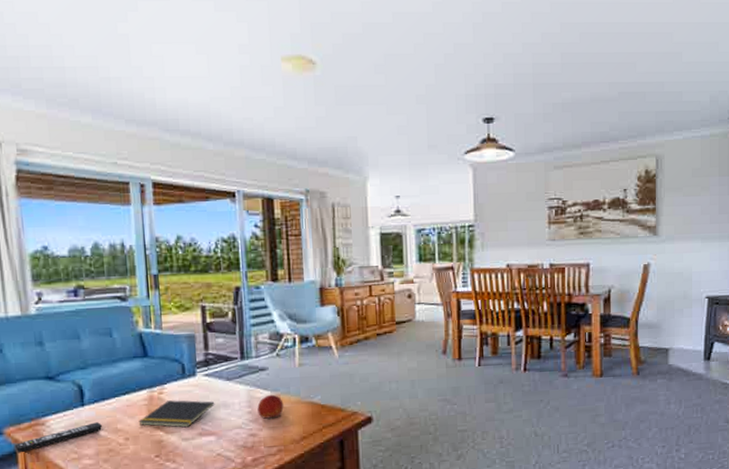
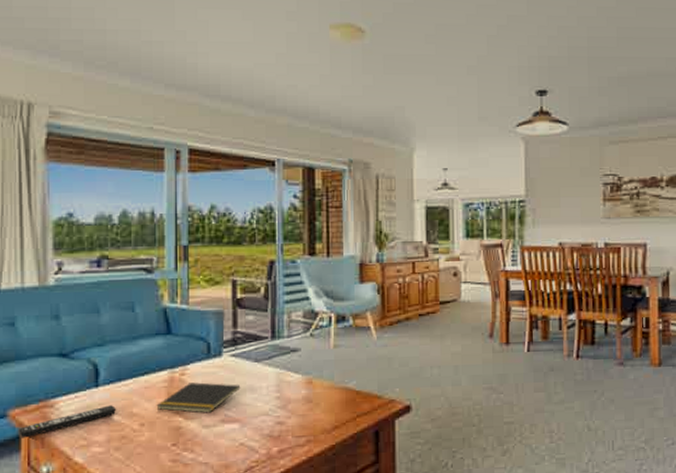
fruit: present [257,394,284,419] -> none [287,378,315,405]

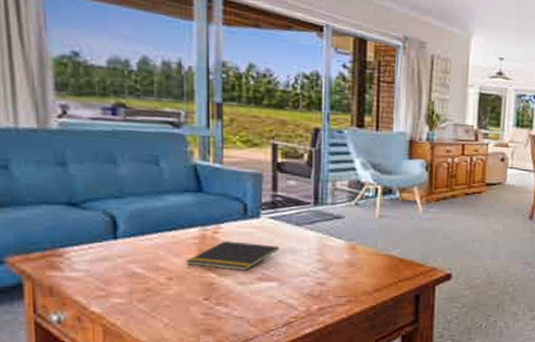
remote control: present [18,405,116,439] -> none [20,258,139,286]

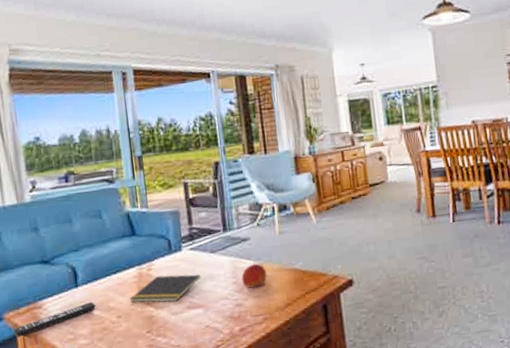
remote control: none [20,258,139,286] -> present [14,302,95,338]
fruit: none [328,244,358,268] -> present [241,263,267,289]

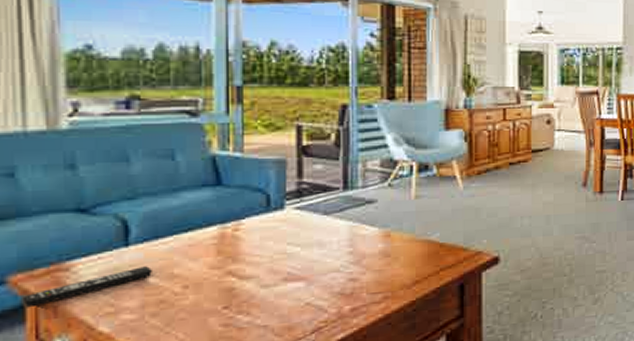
notepad: present [129,274,201,303] -> none [203,238,307,272]
fruit: present [241,263,267,289] -> none [361,231,394,260]

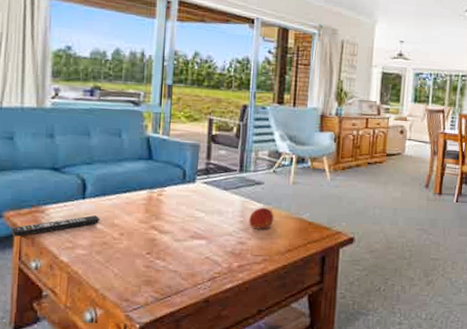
fruit: none [361,231,394,260] -> present [249,207,274,229]

